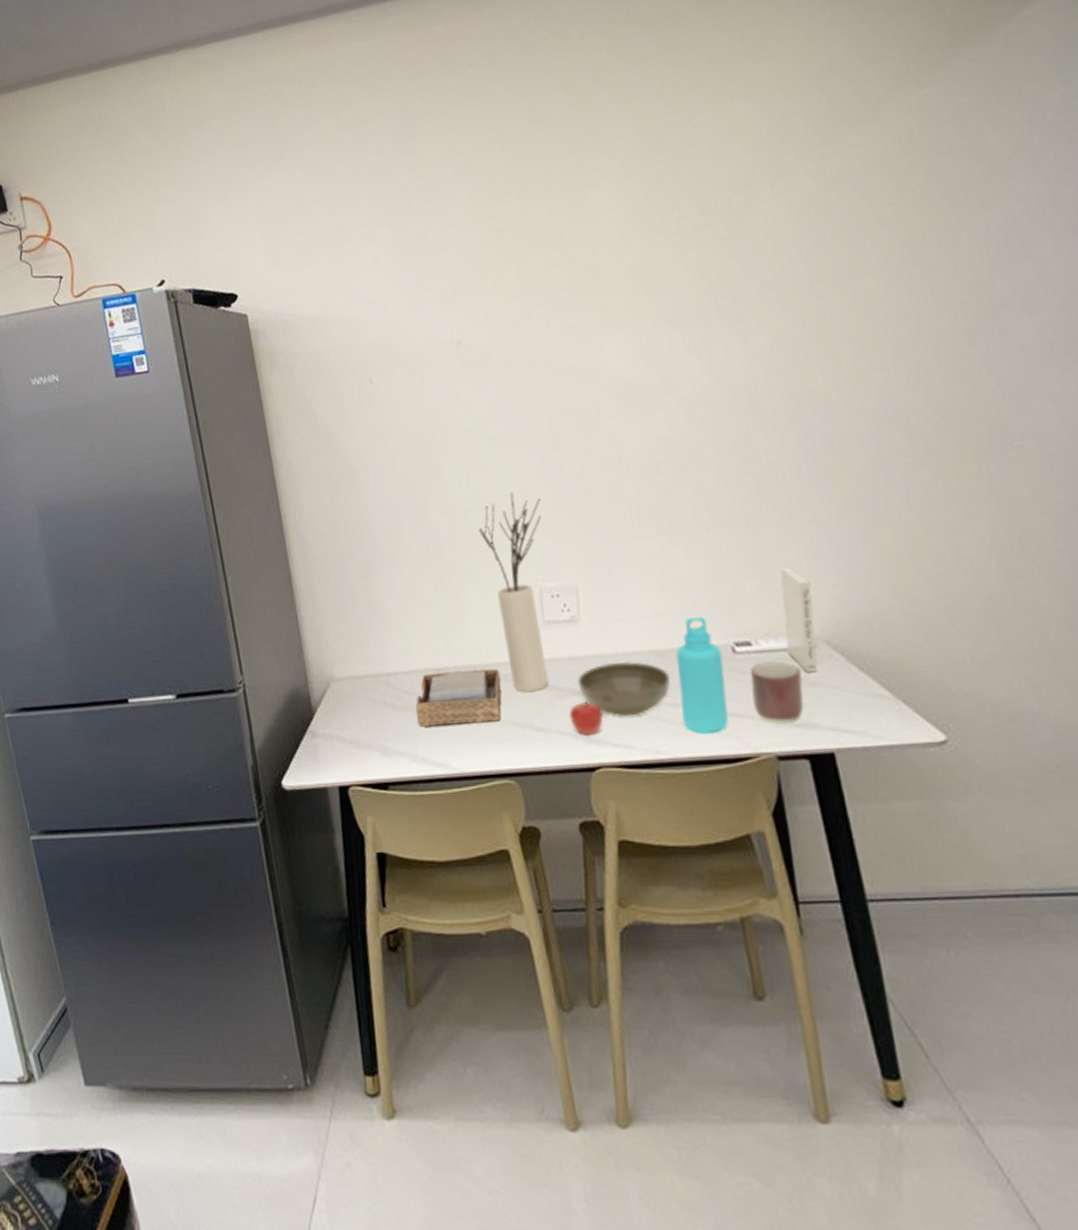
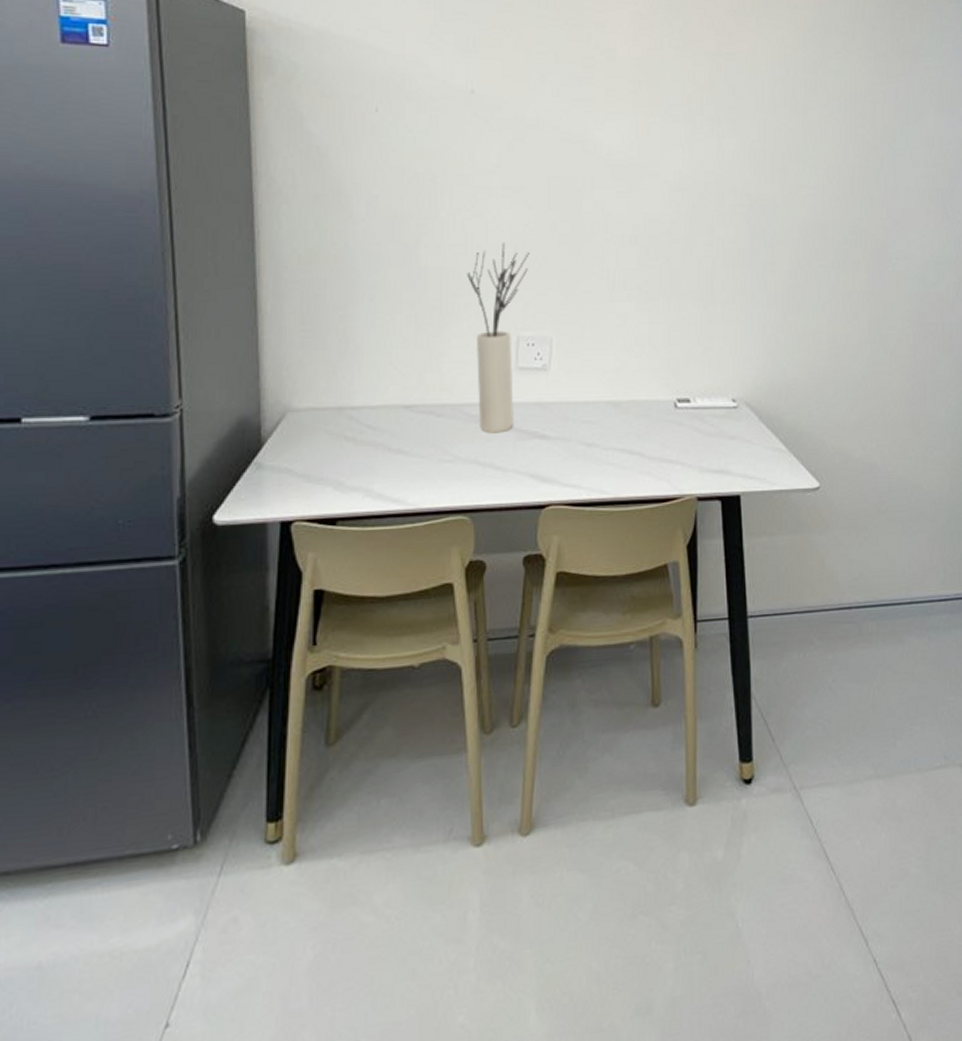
napkin holder: present [416,668,502,727] -> none [377,408,469,463]
fruit: present [569,700,605,735] -> none [528,443,560,475]
bowl: present [577,661,670,716] -> none [540,409,620,459]
water bottle: present [676,617,729,734] -> none [627,375,666,477]
mug: present [749,661,804,724] -> none [685,417,726,470]
book: present [780,567,817,673] -> none [716,339,742,429]

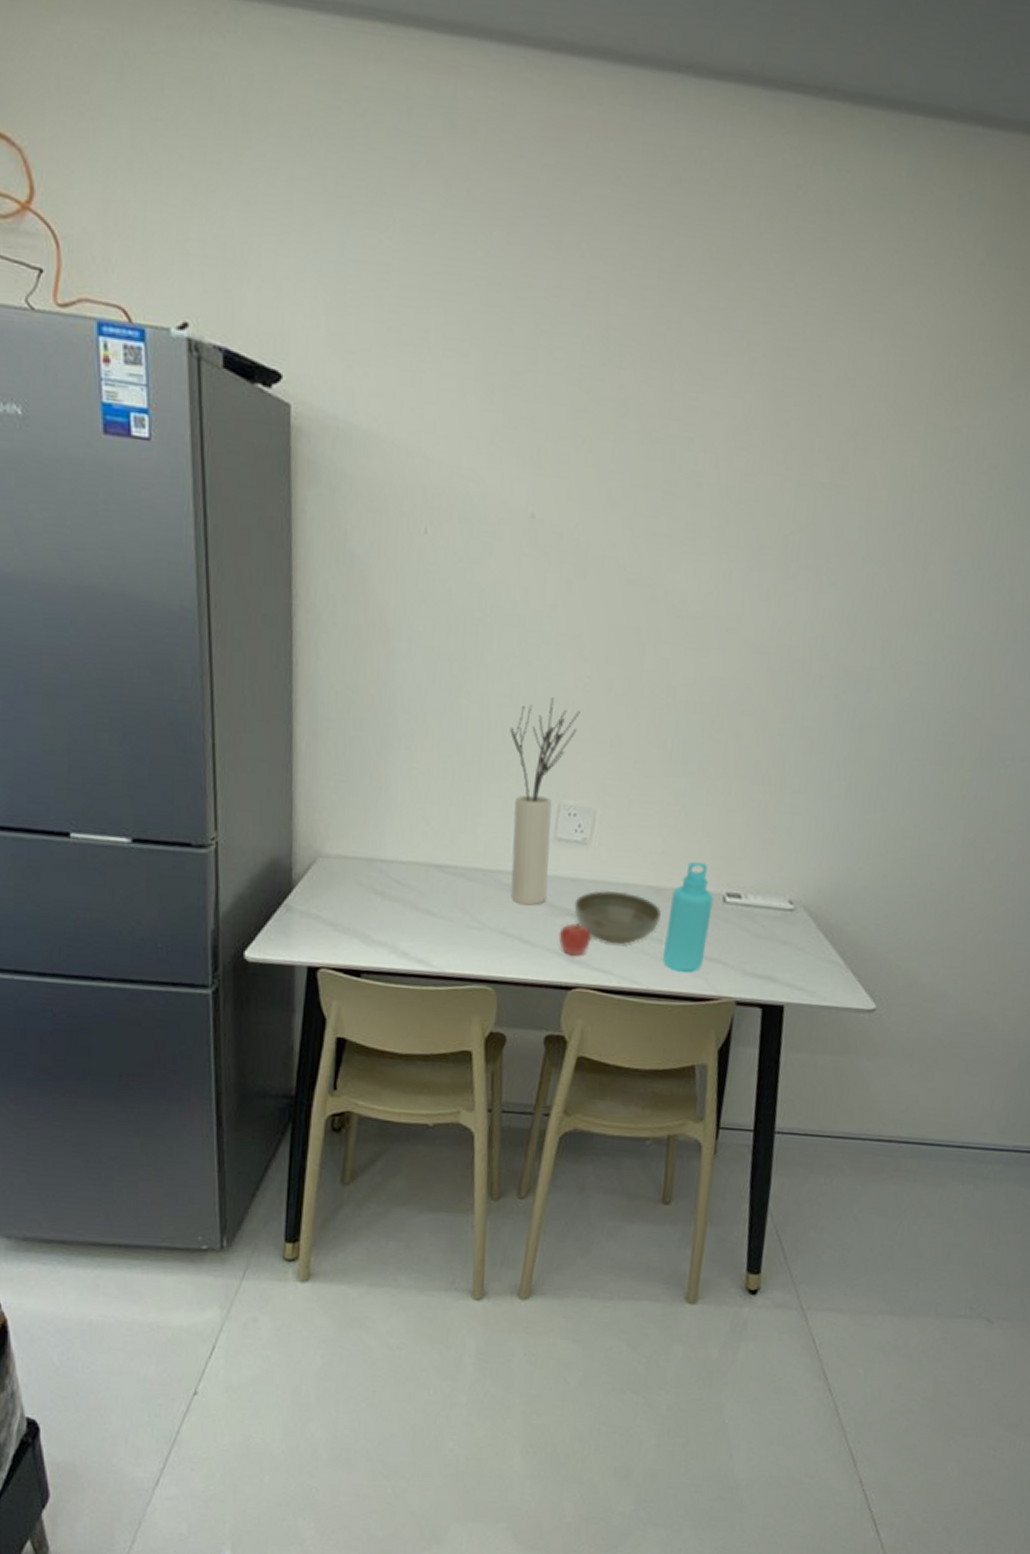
fruit: none [528,443,560,475] -> present [558,922,593,956]
bowl: none [540,409,620,459] -> present [574,890,661,945]
water bottle: none [627,375,666,477] -> present [663,862,714,972]

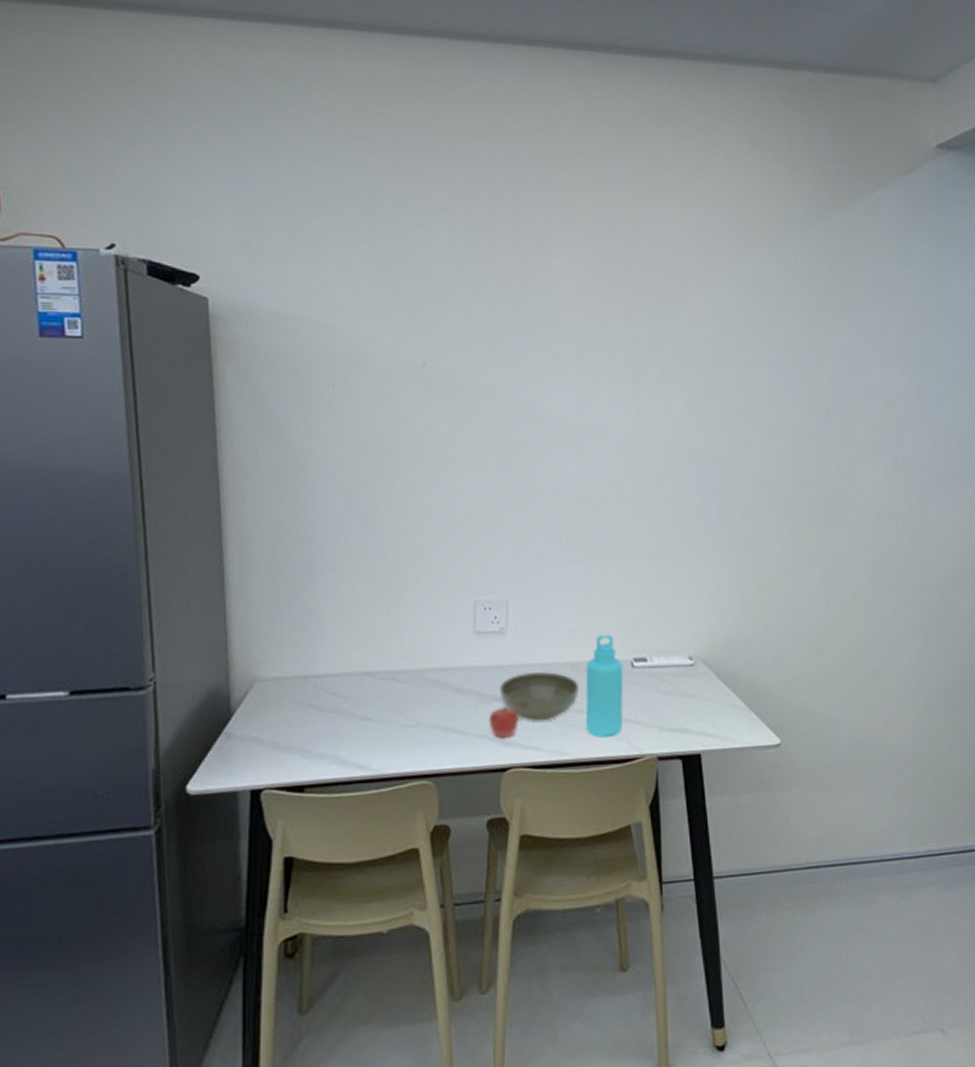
vase: present [510,697,580,906] -> none [424,509,484,698]

